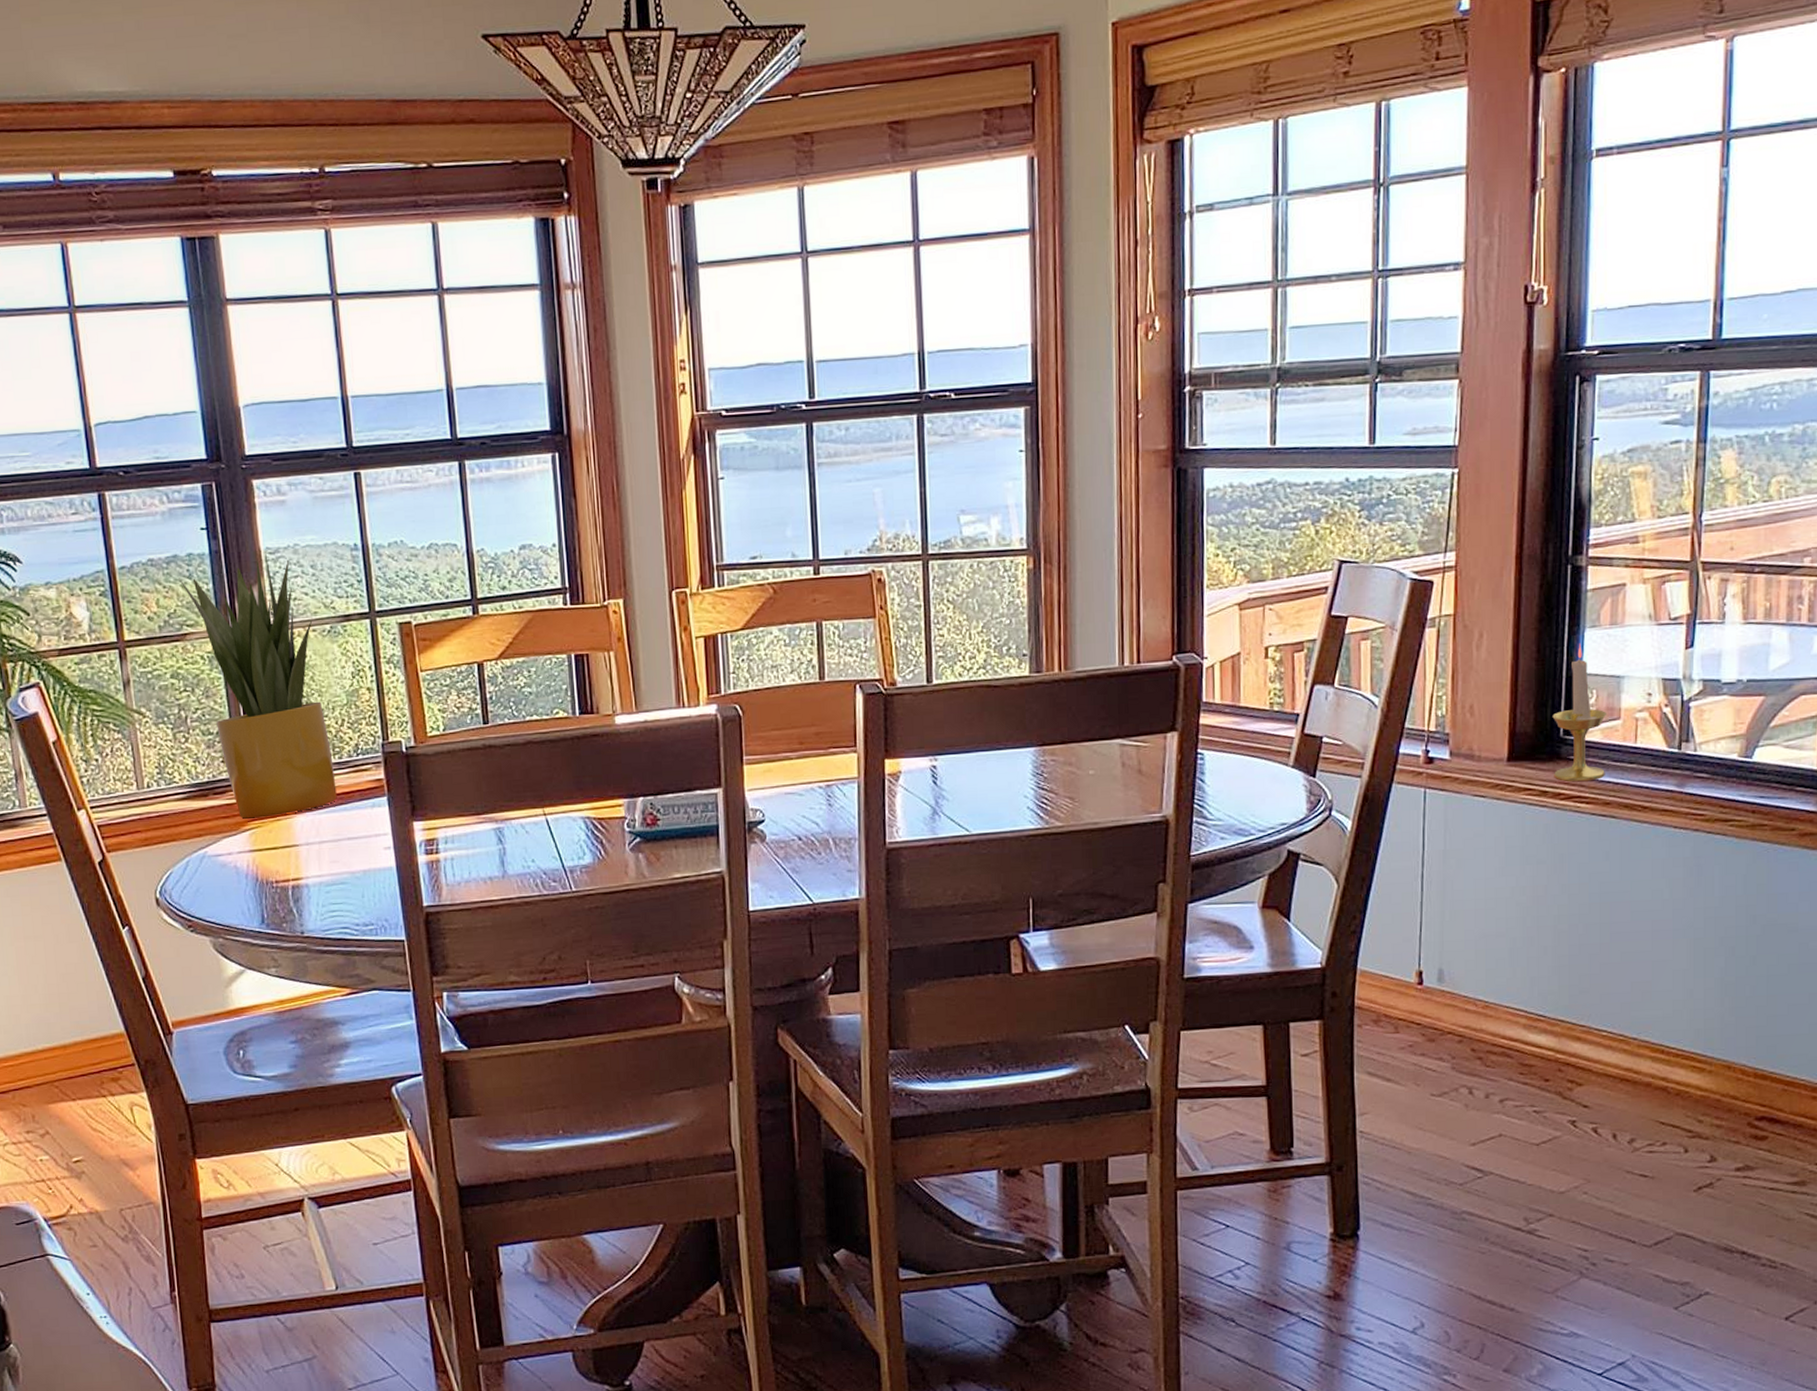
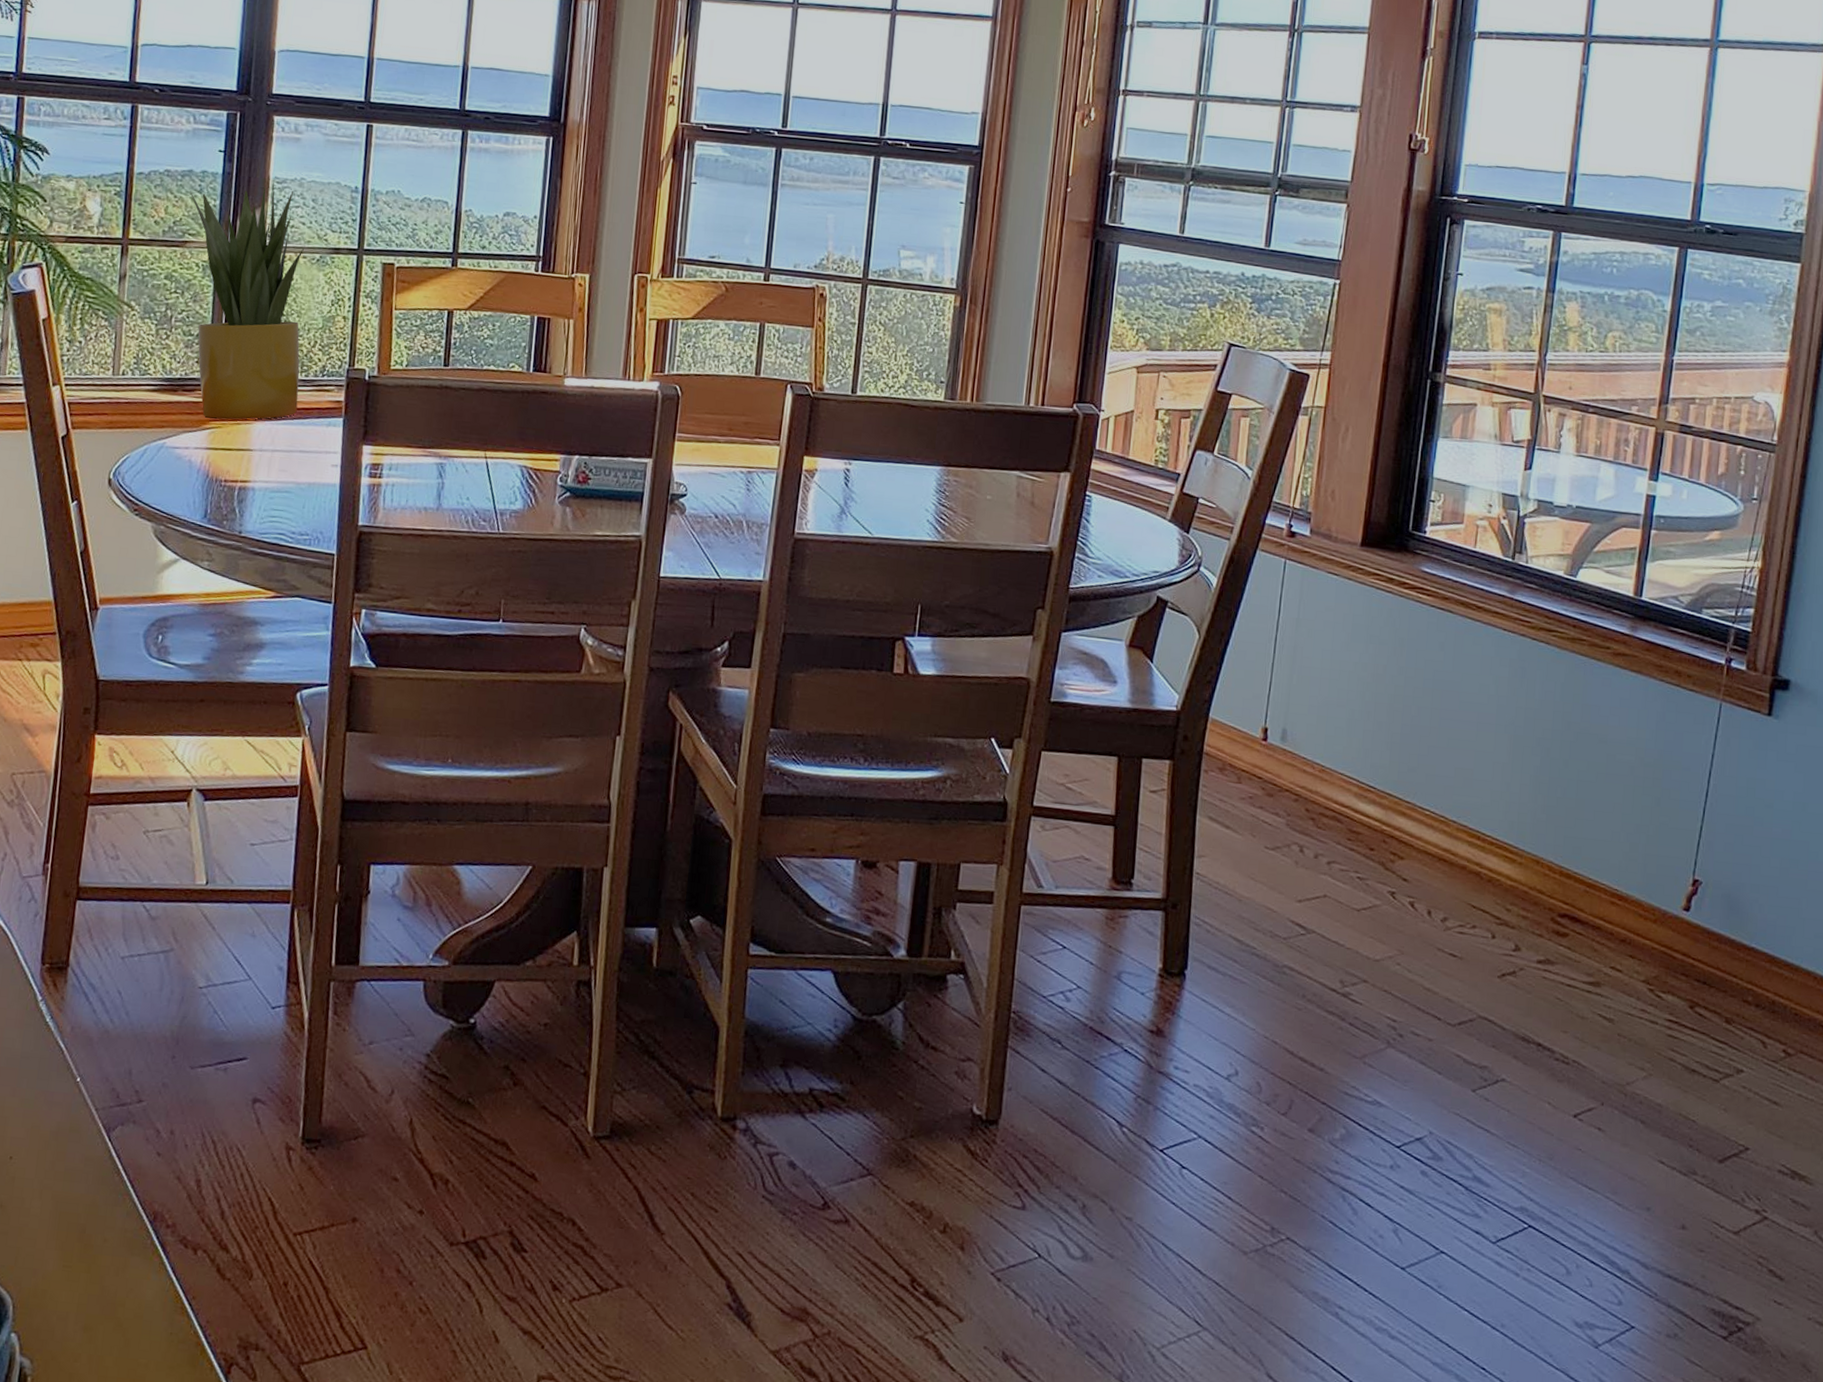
candlestick: present [1552,643,1607,783] -> none [1401,450,1452,576]

